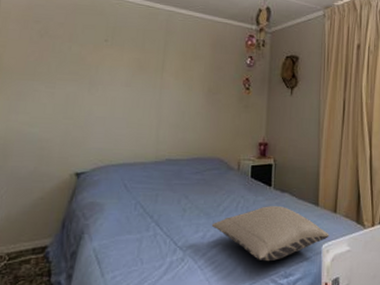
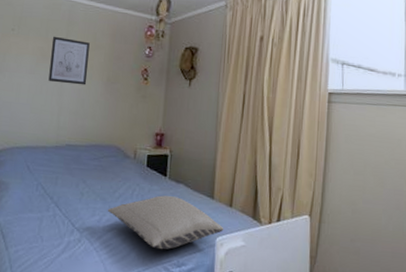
wall art: none [146,46,189,97] -> present [48,36,90,85]

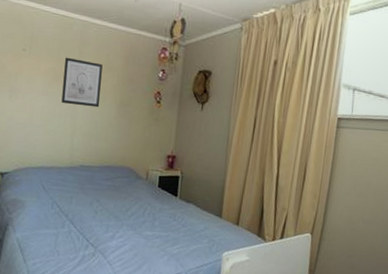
pillow: present [107,195,224,249] -> none [120,214,230,263]

